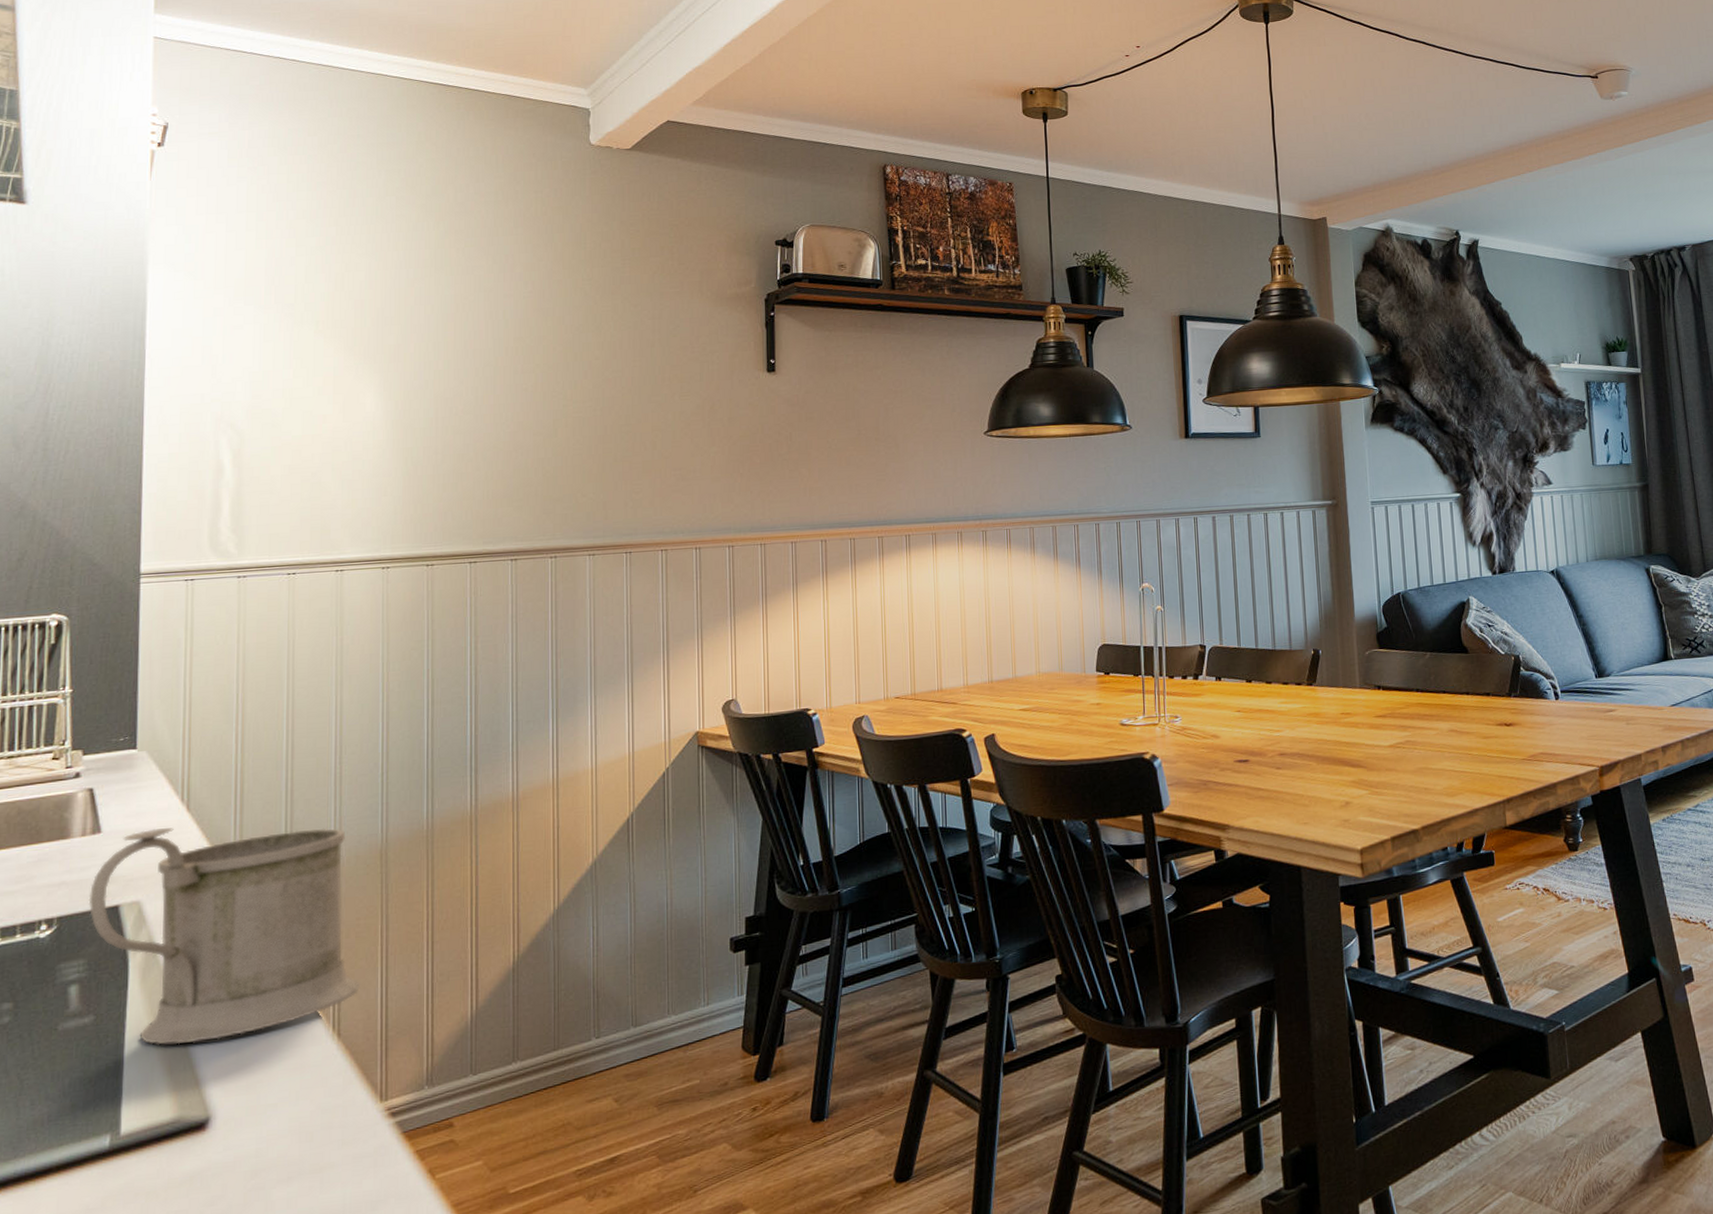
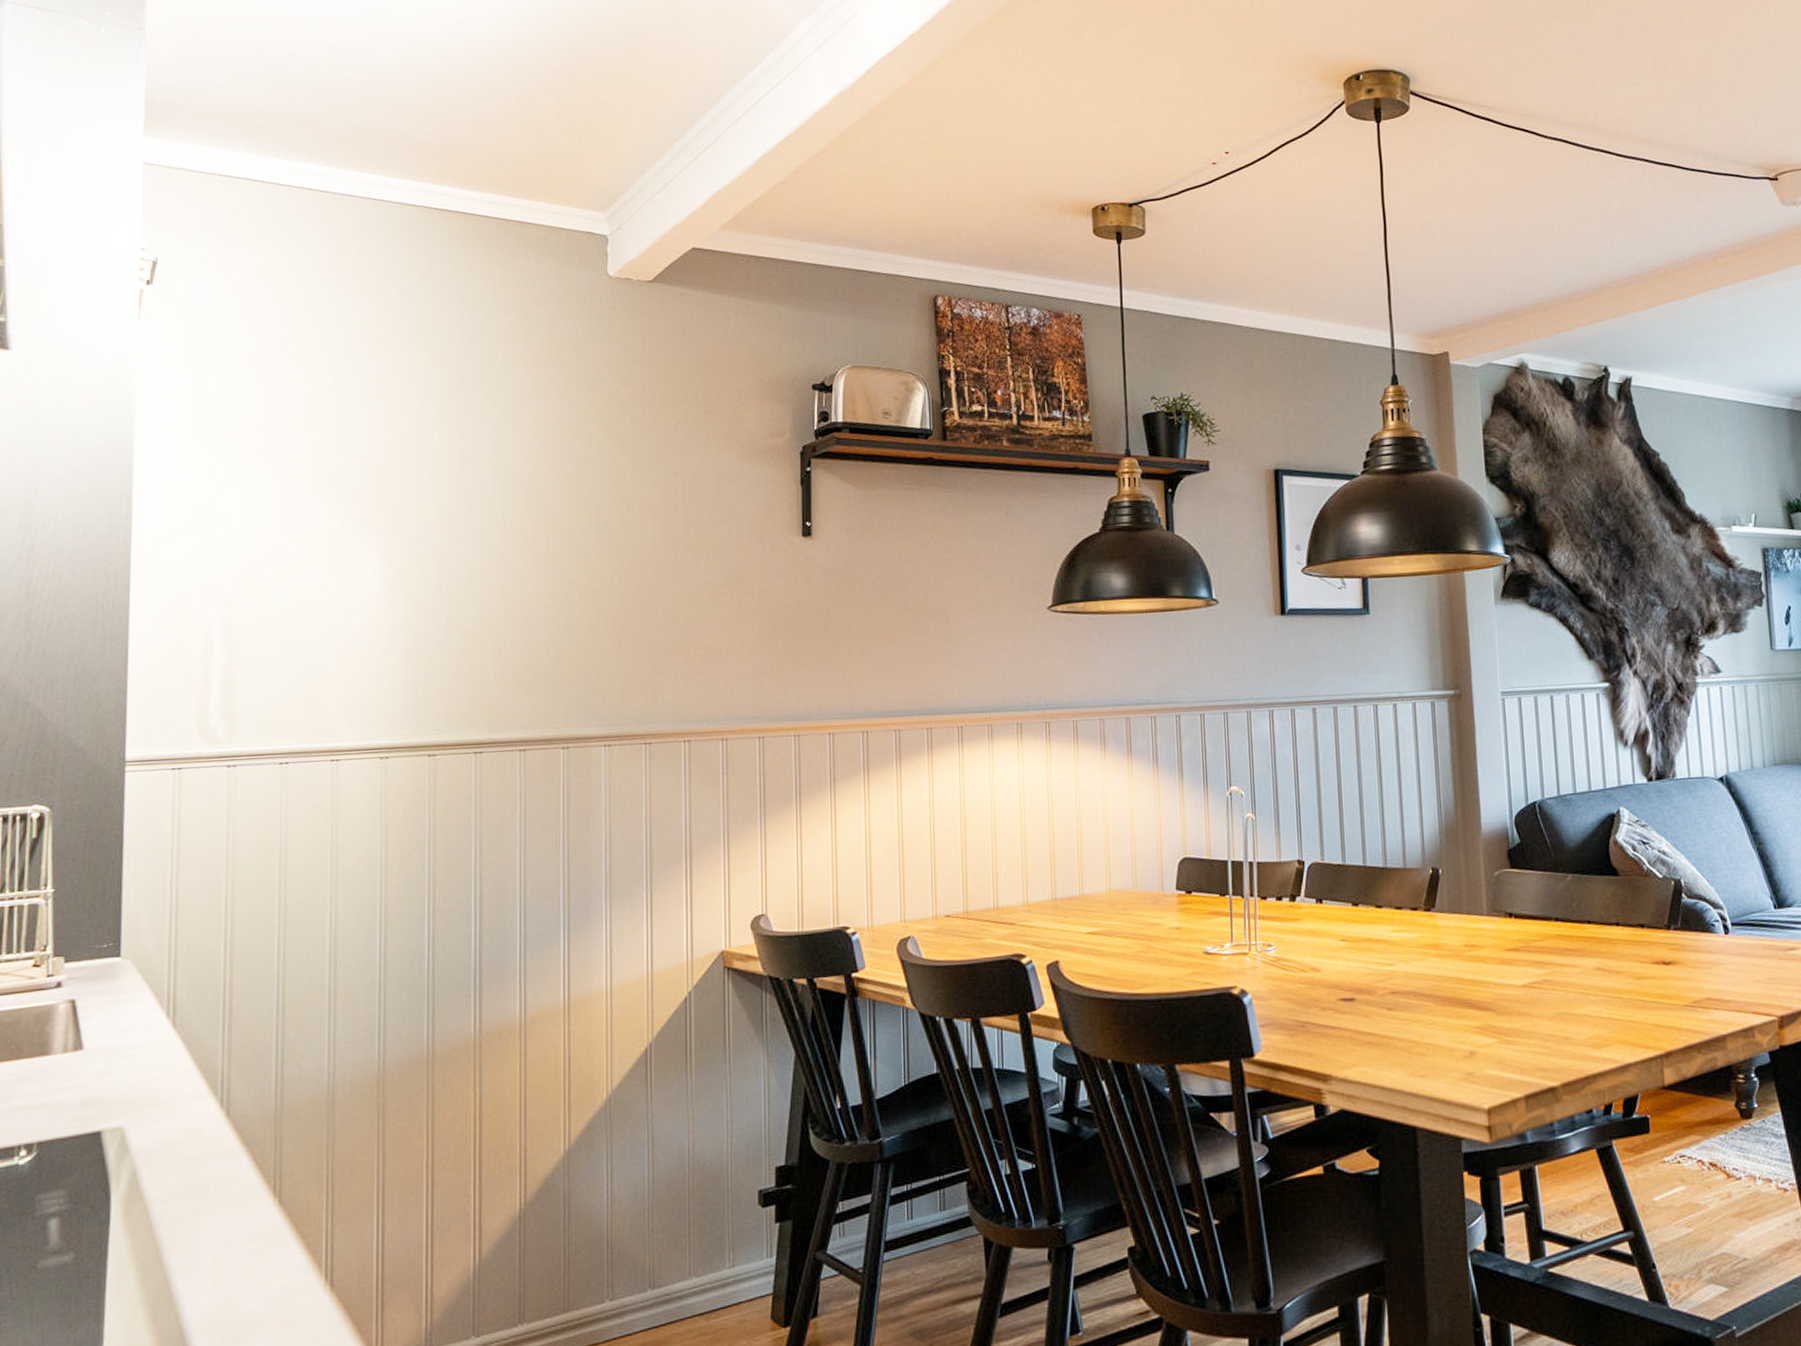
mug: present [88,828,360,1045] -> none [69,1046,354,1290]

